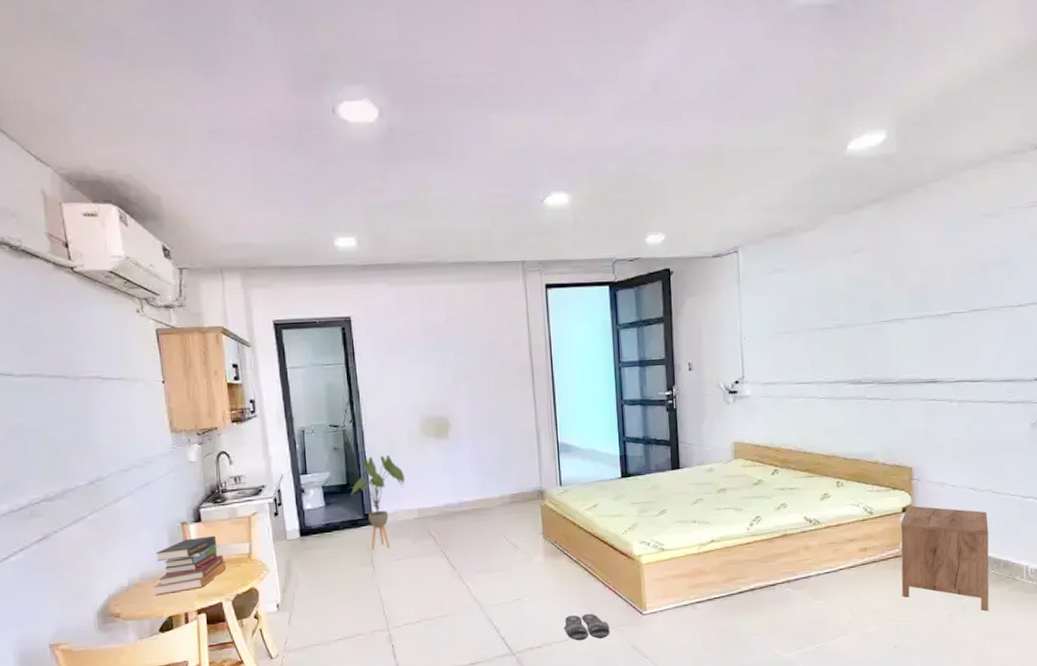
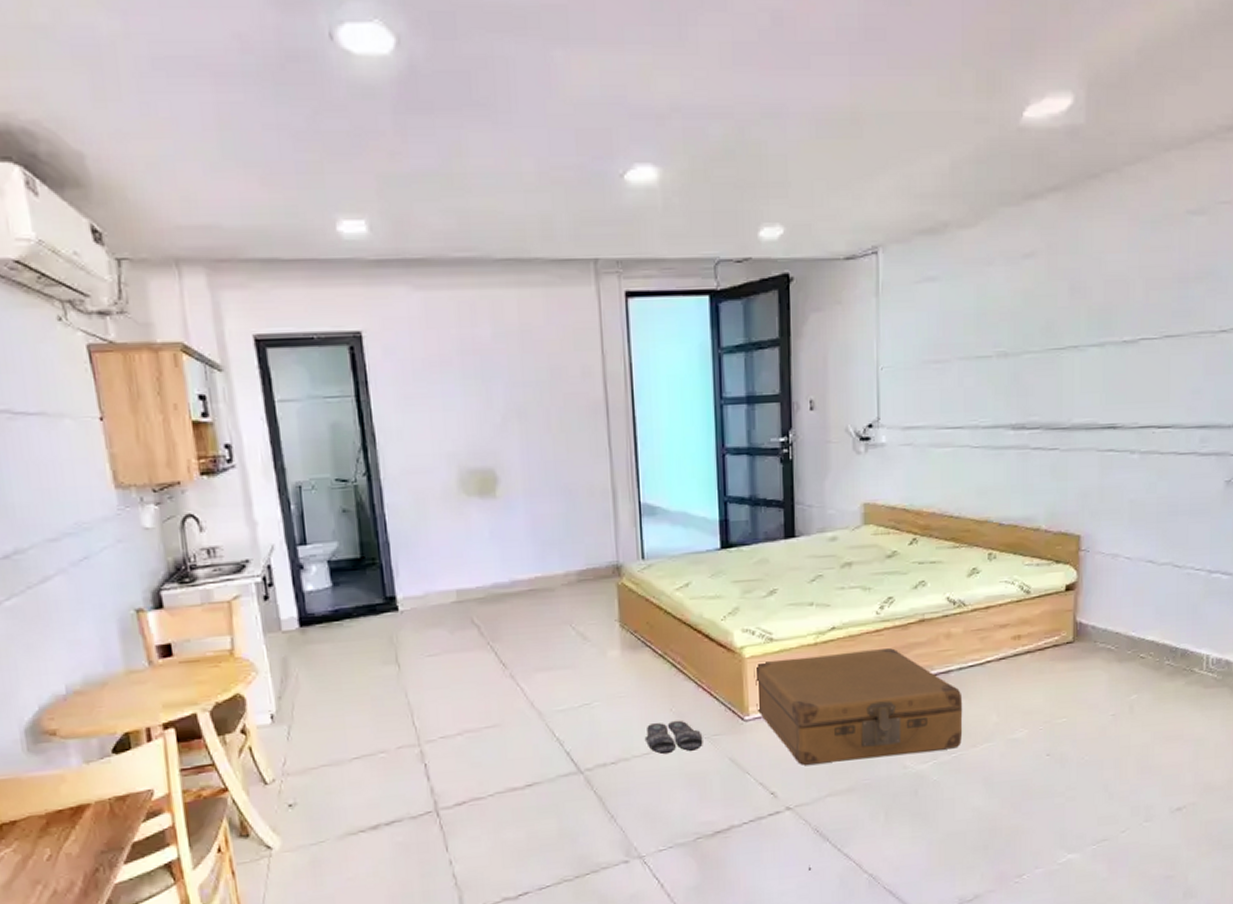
books: present [153,535,227,596] -> none [101,626,201,706]
house plant: present [352,455,405,550] -> none [367,520,438,643]
suitcase: none [649,557,823,652] -> present [754,648,963,765]
nightstand: present [899,505,989,611] -> none [1059,583,1167,710]

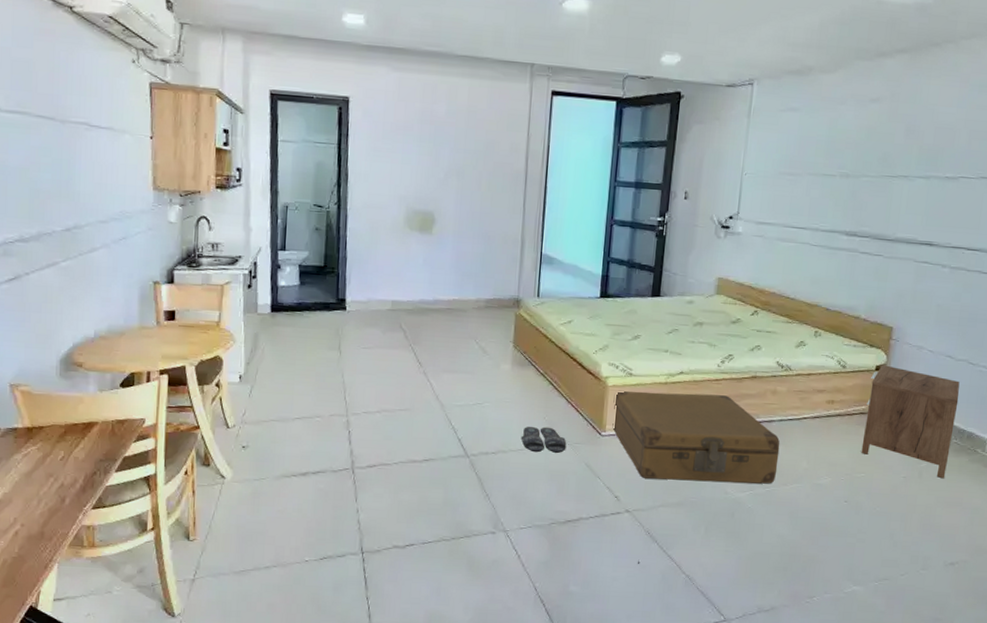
nightstand: none [1059,583,1167,710] -> present [861,365,960,479]

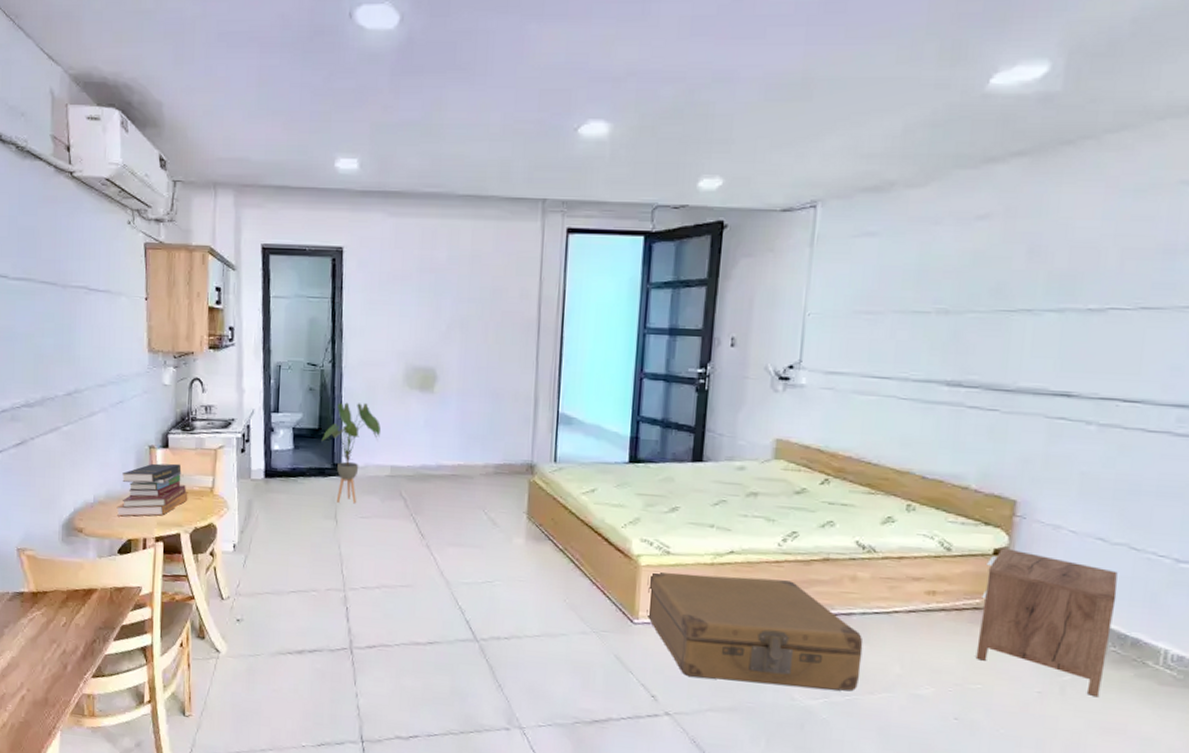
books: none [119,298,194,351] -> present [116,463,188,517]
house plant: none [328,242,383,336] -> present [323,402,381,504]
slippers: present [520,426,567,453] -> none [537,609,592,642]

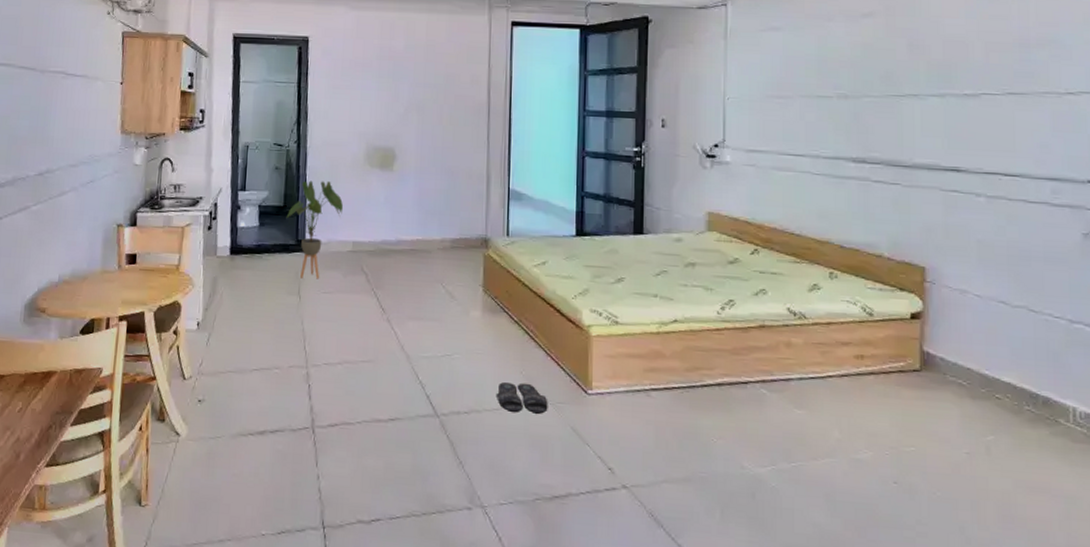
books: present [116,463,188,517] -> none [81,241,154,296]
slippers: none [537,609,592,642] -> present [495,381,548,414]
suitcase: present [646,571,863,692] -> none [599,341,803,458]
nightstand: present [975,548,1118,698] -> none [905,312,1024,457]

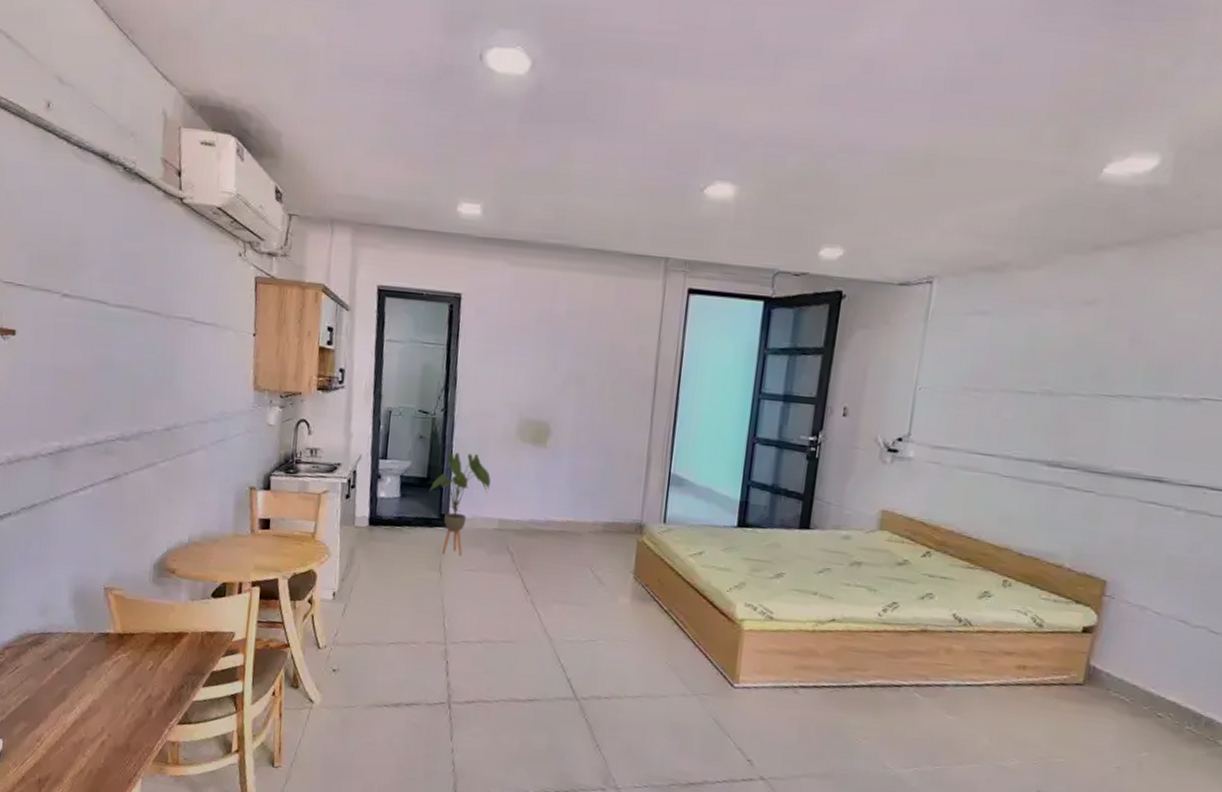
slippers: present [495,381,548,414] -> none [638,670,692,704]

